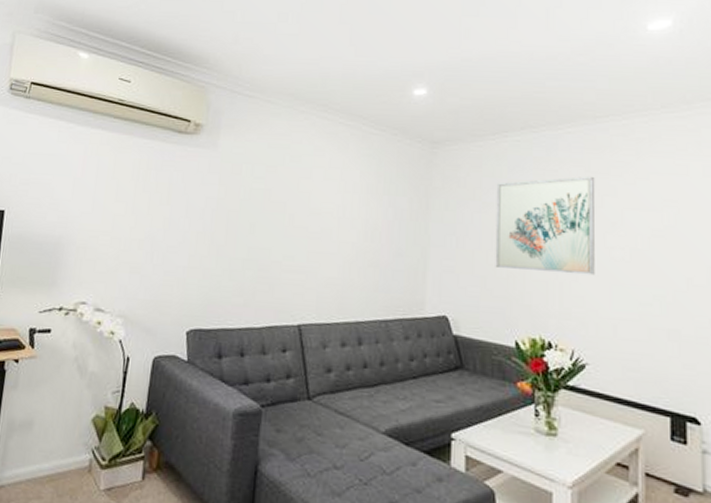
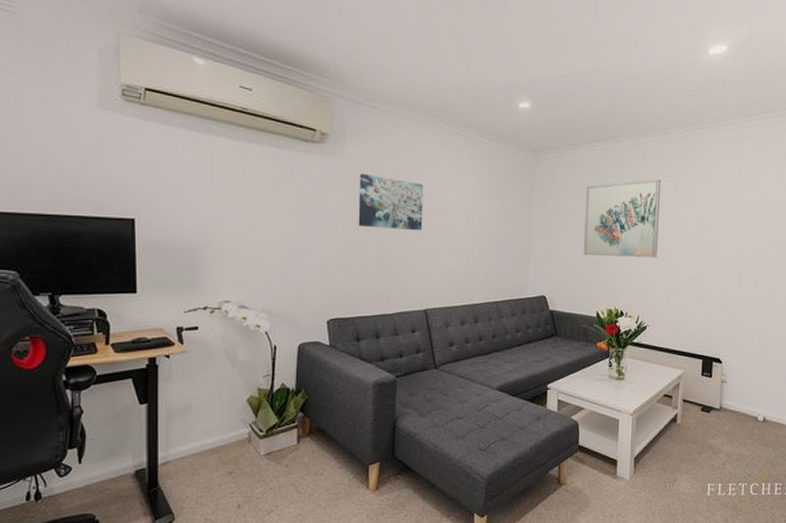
wall art: none [228,167,303,232] -> present [358,173,424,231]

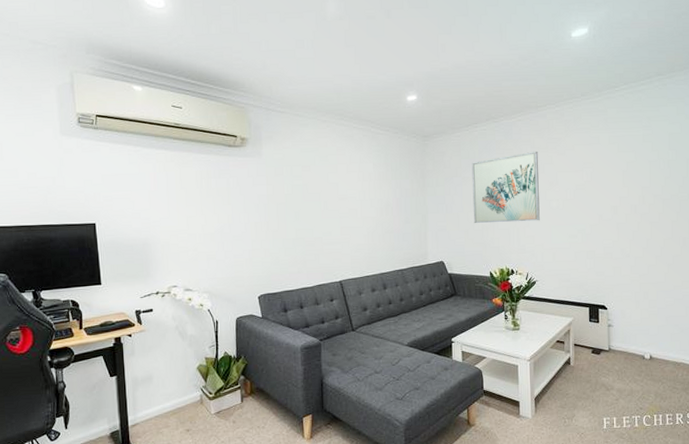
wall art: present [358,173,424,231] -> none [276,169,333,215]

